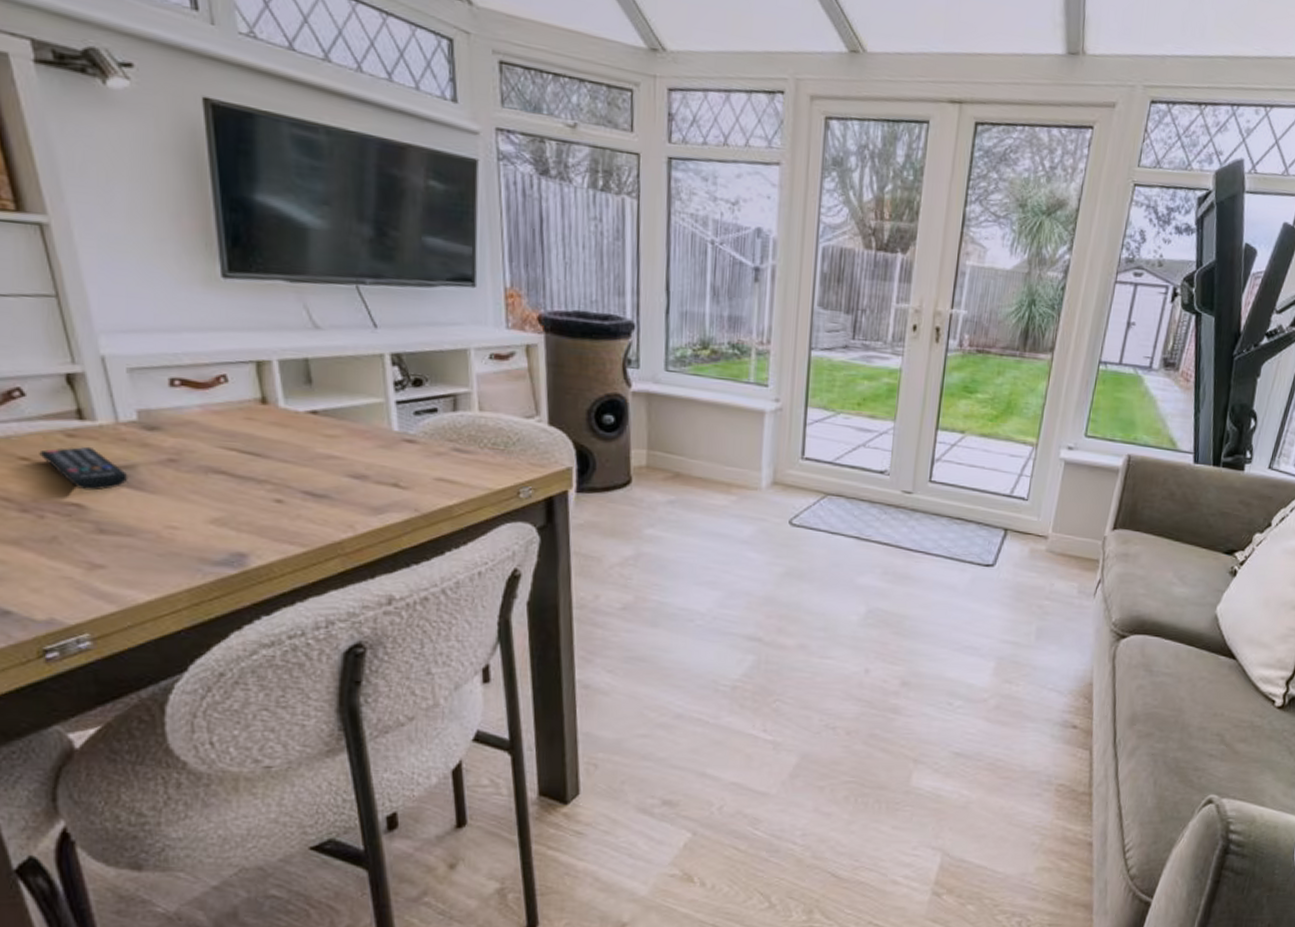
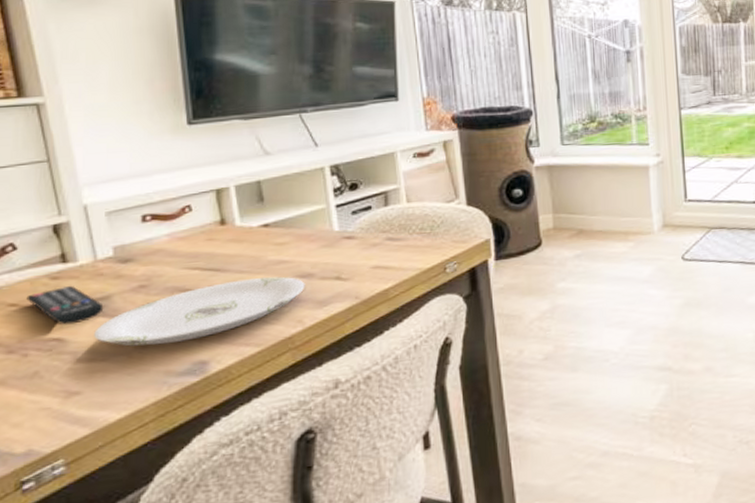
plate: none [118,470,358,529] -> present [94,276,305,347]

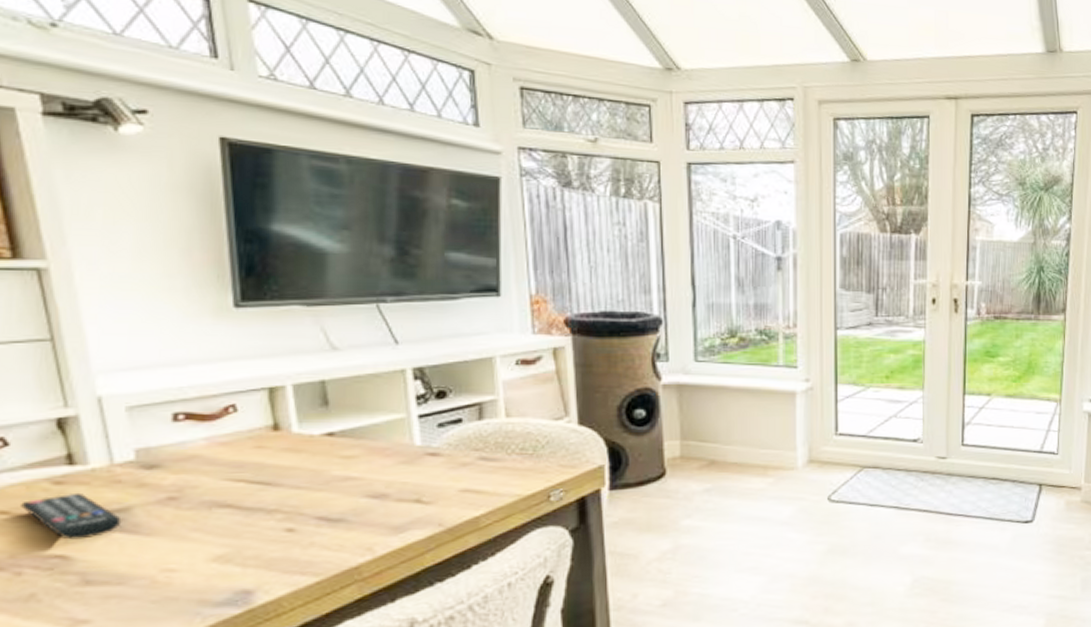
plate: present [94,276,305,347] -> none [108,495,377,569]

